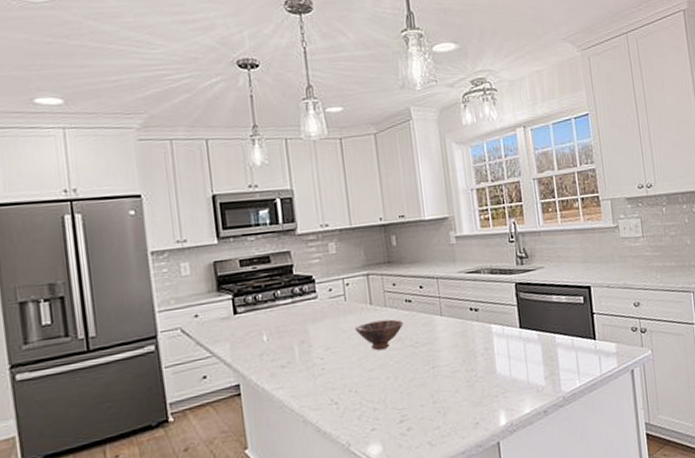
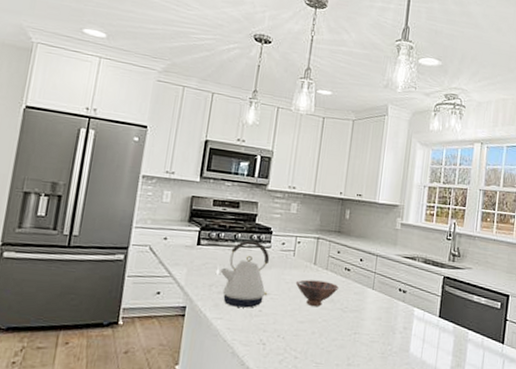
kettle: none [267,294,327,372] -> present [220,240,270,308]

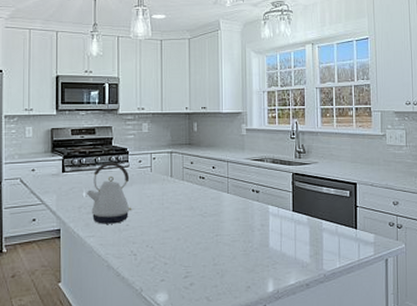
bowl: present [295,279,339,306] -> none [156,191,196,215]

